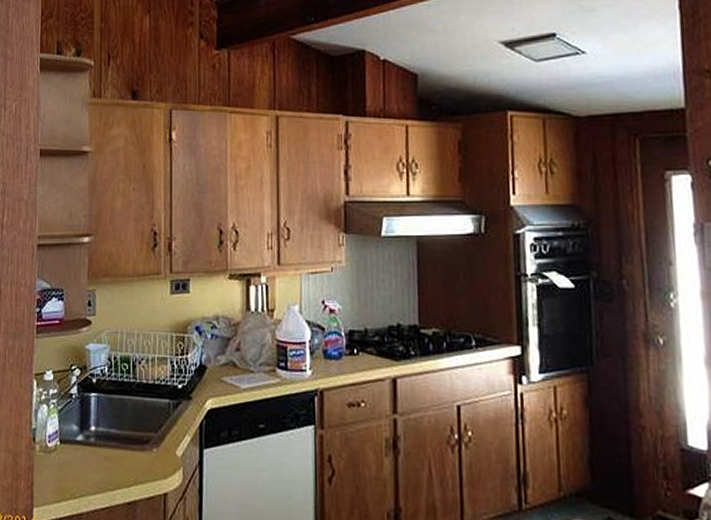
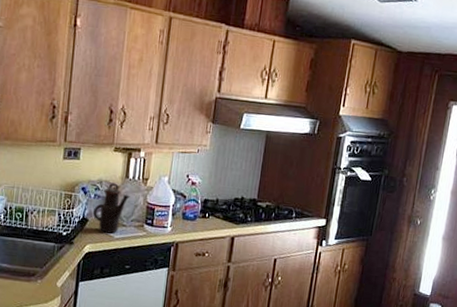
teapot: none [212,318,255,383] -> present [93,182,130,234]

